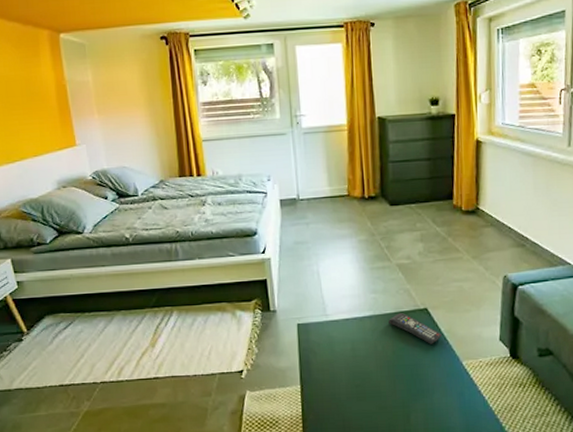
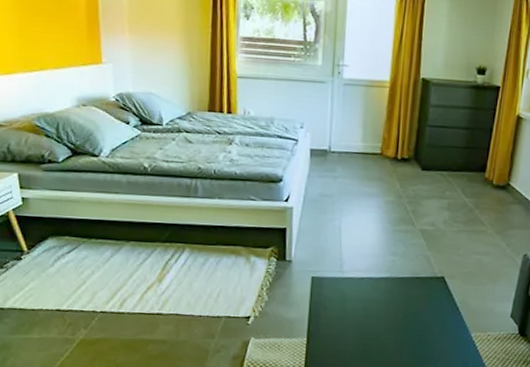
remote control: present [389,313,442,344] -> none [404,278,455,313]

